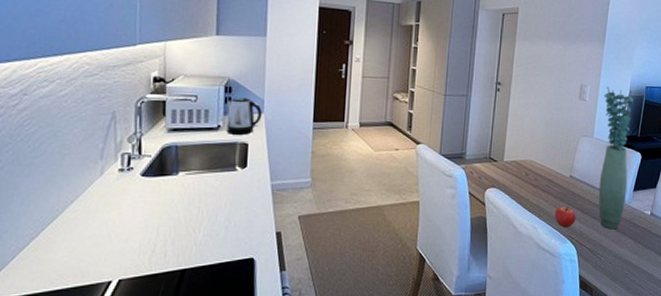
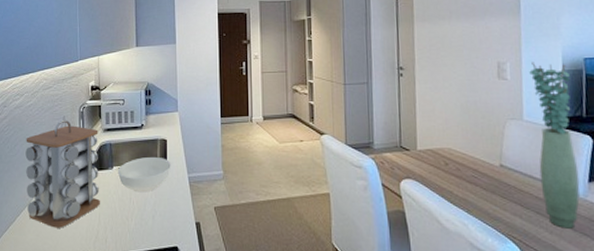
spice rack: none [55,115,161,243] -> present [25,119,100,228]
bowl: none [183,161,252,201] -> present [117,156,171,193]
kettle: present [226,97,262,135] -> none [147,99,177,132]
fruit: present [554,207,576,228] -> none [487,200,515,225]

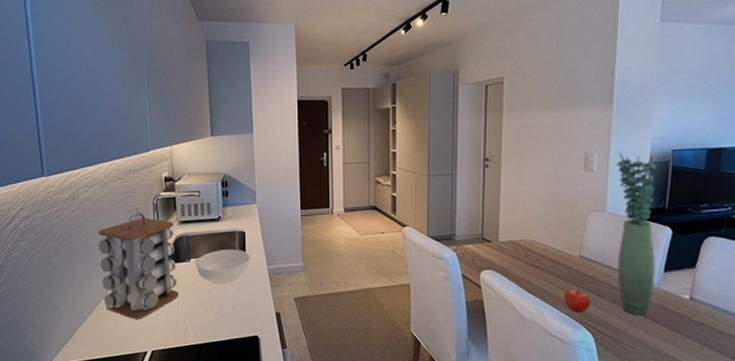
fruit: none [487,200,515,225] -> present [564,289,590,313]

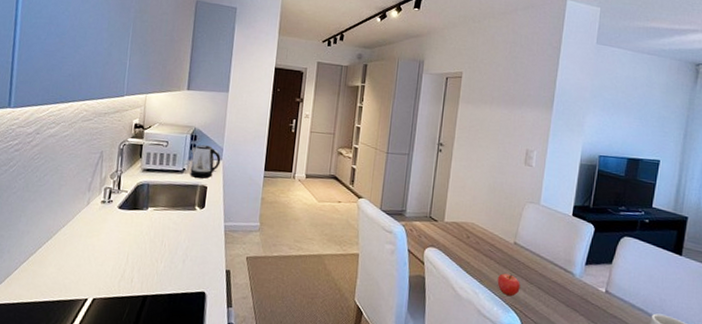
spice rack: present [98,211,178,319] -> none [50,154,137,264]
bowl: present [195,249,250,284] -> none [152,201,209,237]
kettle: none [224,190,255,224] -> present [190,144,221,179]
vase: present [616,153,656,316] -> none [545,153,585,304]

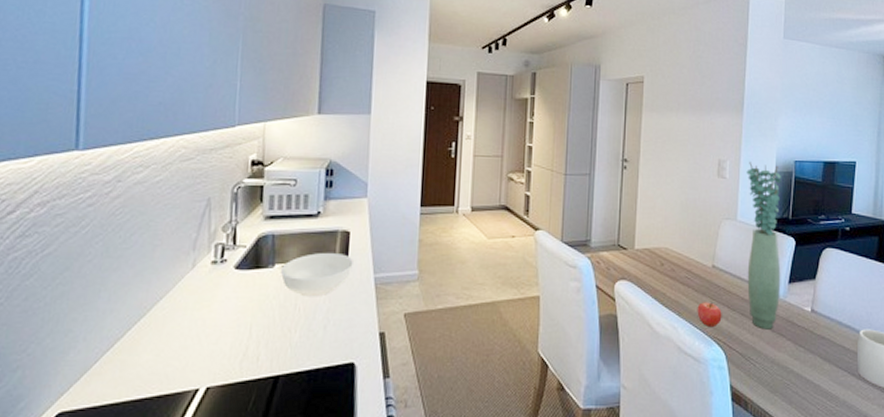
bowl: none [152,201,209,237] -> present [280,252,353,297]
kettle: present [190,144,221,179] -> none [327,180,366,222]
vase: none [545,153,585,304] -> present [746,161,781,330]

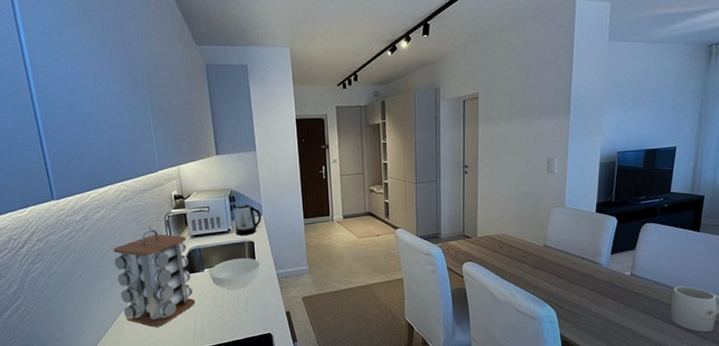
spice rack: none [144,202,258,344] -> present [113,228,195,327]
kettle: none [327,180,366,222] -> present [232,204,262,235]
fruit: present [697,302,722,328] -> none [531,273,553,293]
vase: present [746,161,781,330] -> none [573,156,605,292]

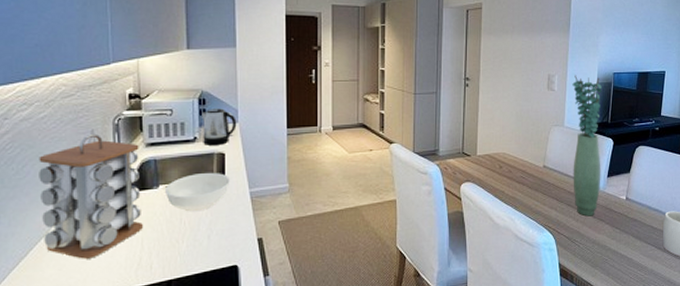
vase: none [573,156,605,292] -> present [572,75,602,217]

